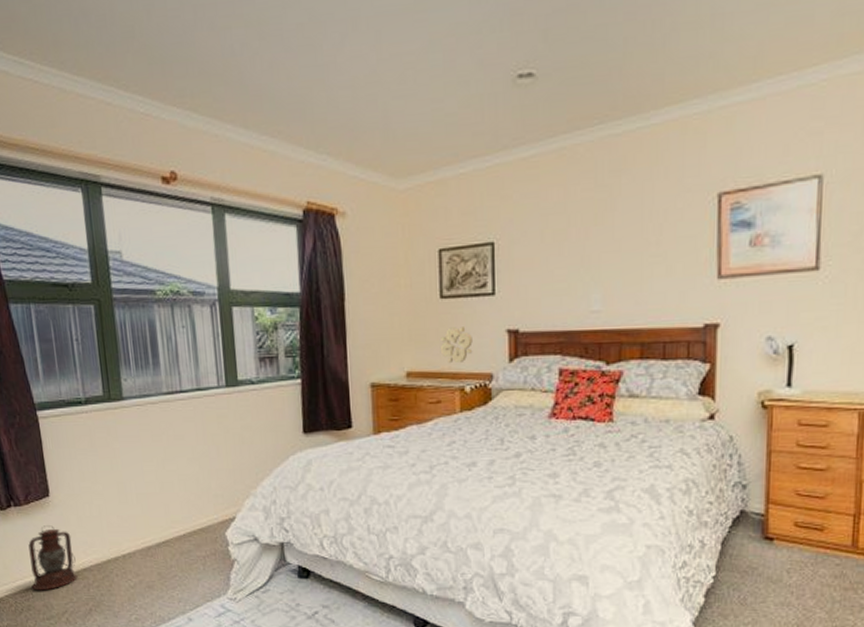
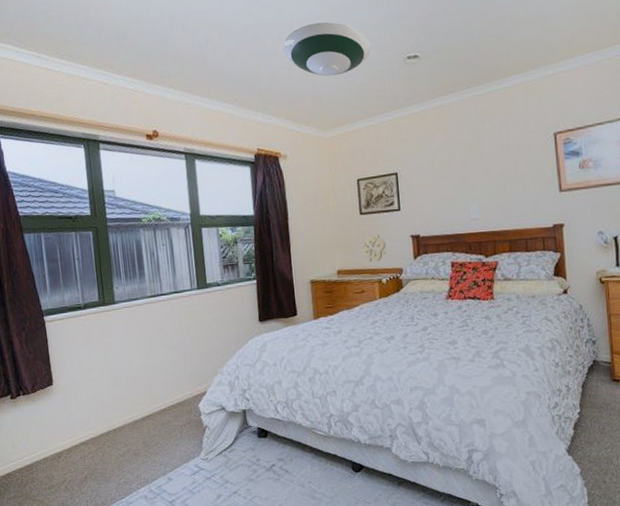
lantern: present [28,525,78,591] -> none [34,409,76,465]
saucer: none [346,20,466,101] -> present [283,22,370,77]

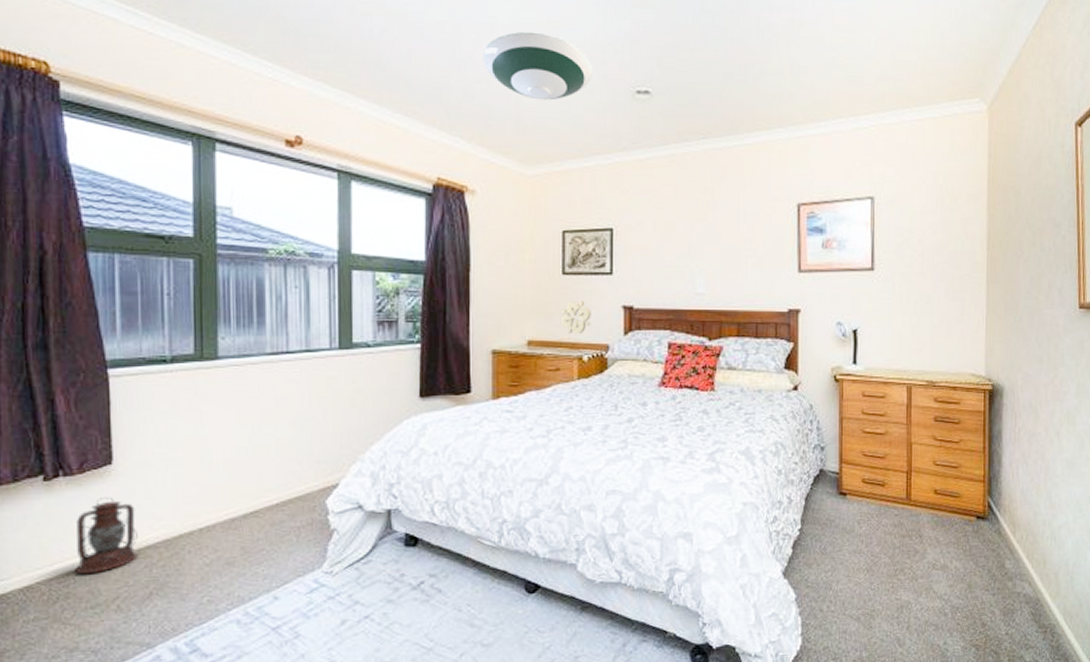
lantern: none [34,409,76,465] -> present [74,497,138,575]

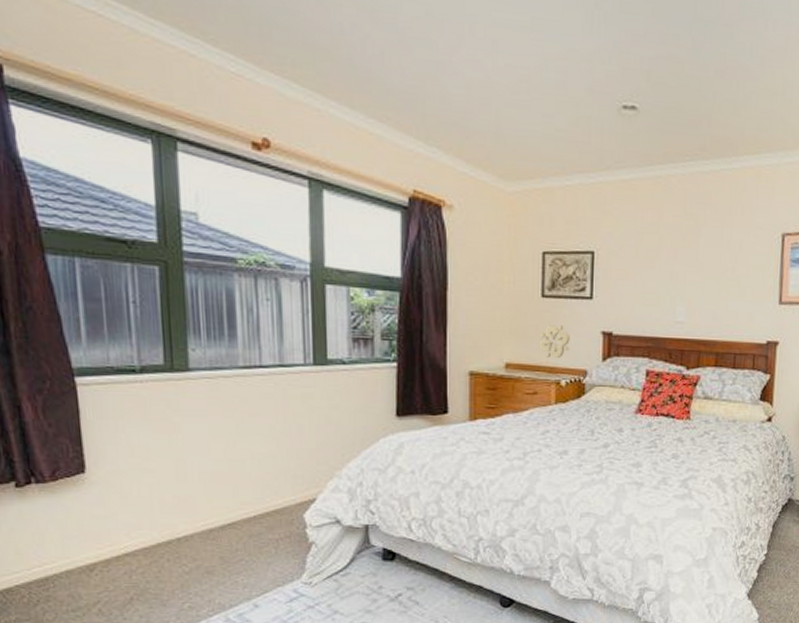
lantern: present [74,497,138,575] -> none [52,505,117,579]
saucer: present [483,31,592,101] -> none [462,34,577,112]

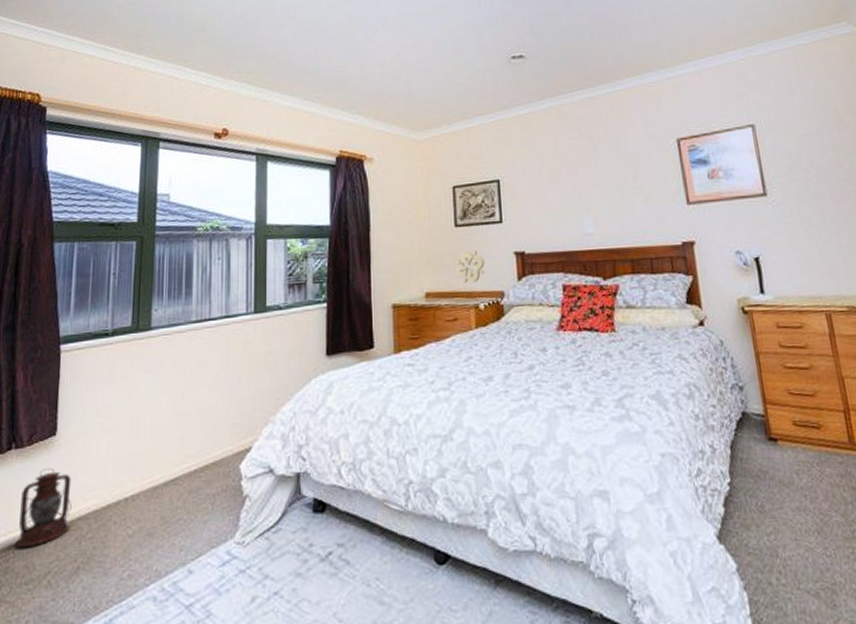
lantern: none [52,505,117,579] -> present [15,468,72,549]

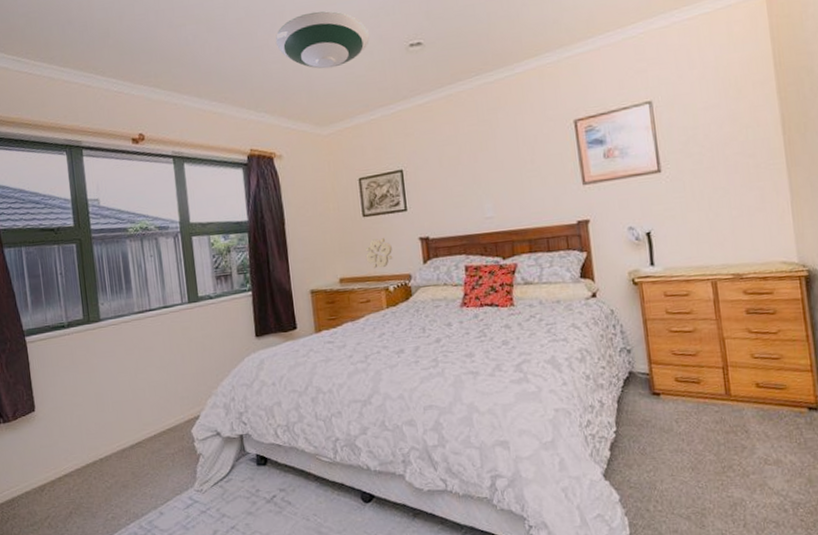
lantern: present [15,468,72,549] -> none [15,437,60,500]
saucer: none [376,20,471,75] -> present [276,11,370,69]

